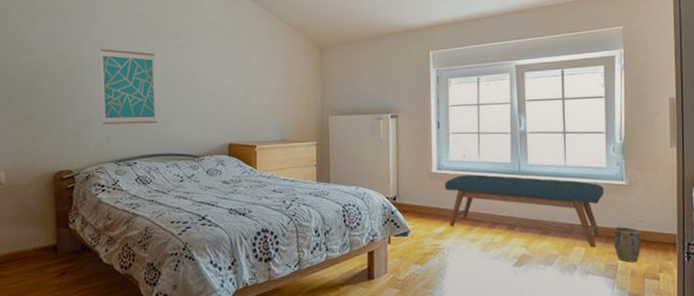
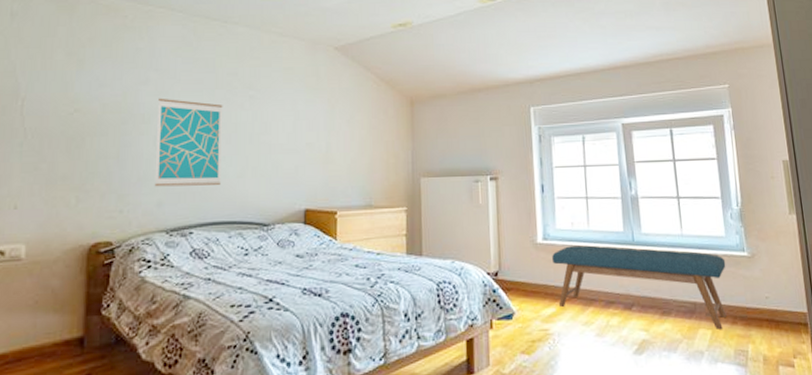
plant pot: present [613,226,641,262] -> none [739,304,771,347]

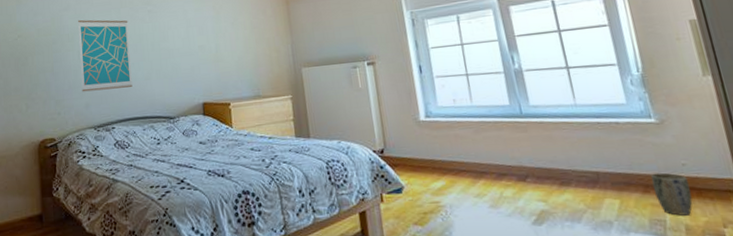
bench: present [552,245,727,330] -> none [436,120,636,200]
plant pot: none [739,304,771,347] -> present [651,172,693,216]

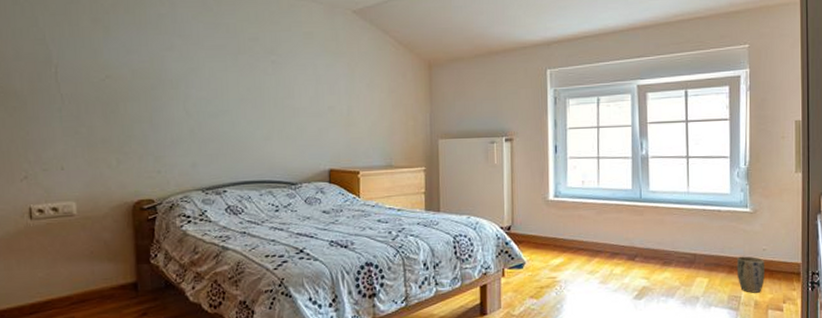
wall art: present [78,19,133,92] -> none [184,63,249,149]

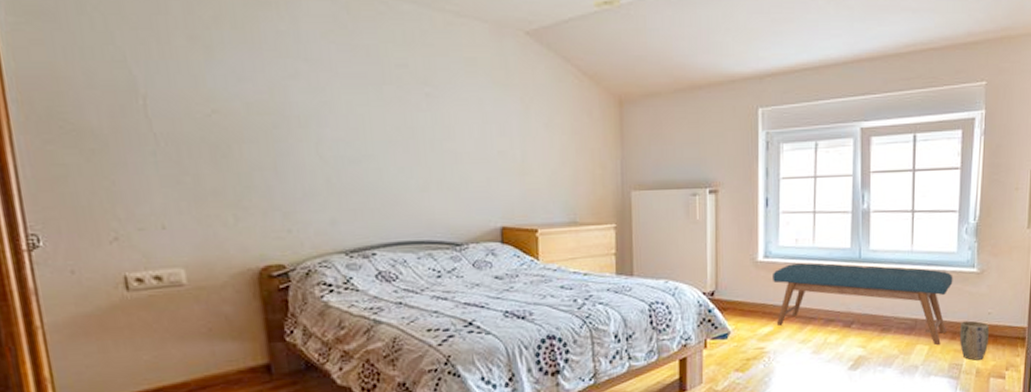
bench: none [562,202,728,279] -> present [773,263,953,346]

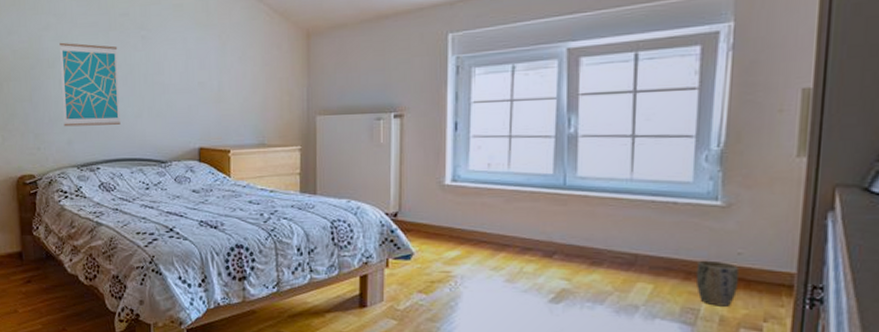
wall art: none [314,95,402,203] -> present [59,42,121,127]
bench: present [773,263,953,346] -> none [461,188,688,286]

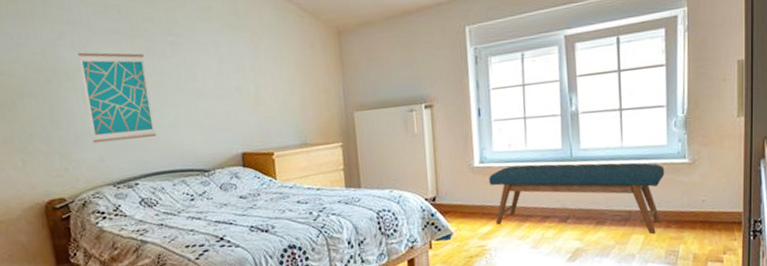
bench: none [461,188,688,286] -> present [489,162,665,235]
plant pot: present [695,260,739,307] -> none [674,208,704,247]

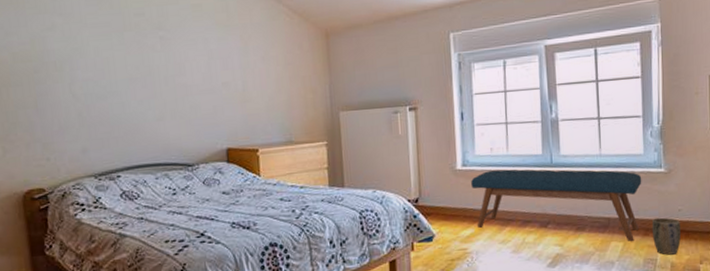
wall art: present [78,52,156,143] -> none [67,43,142,134]
plant pot: none [674,208,704,247] -> present [651,217,681,255]

